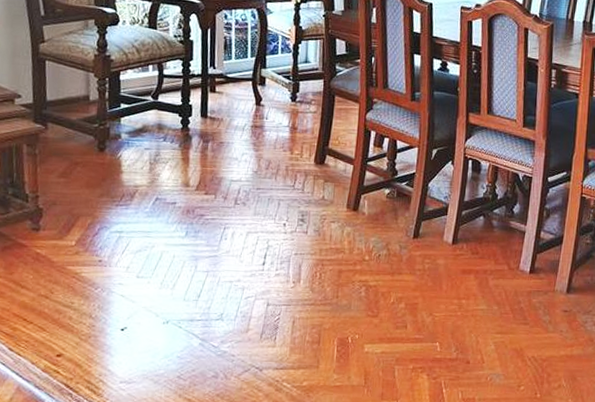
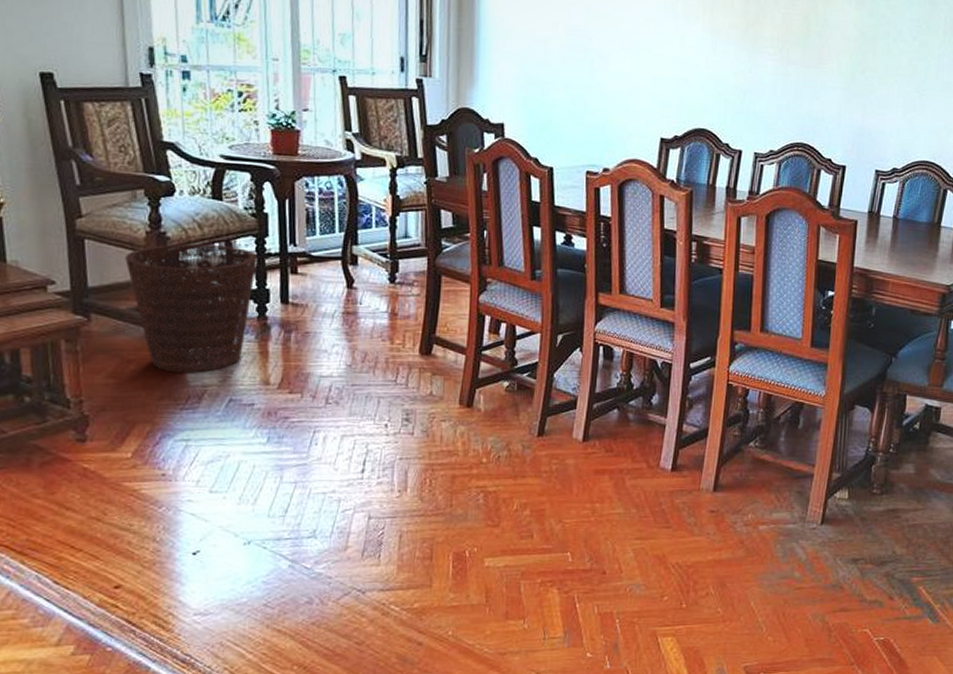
basket: none [77,65,183,175] -> present [125,244,257,373]

